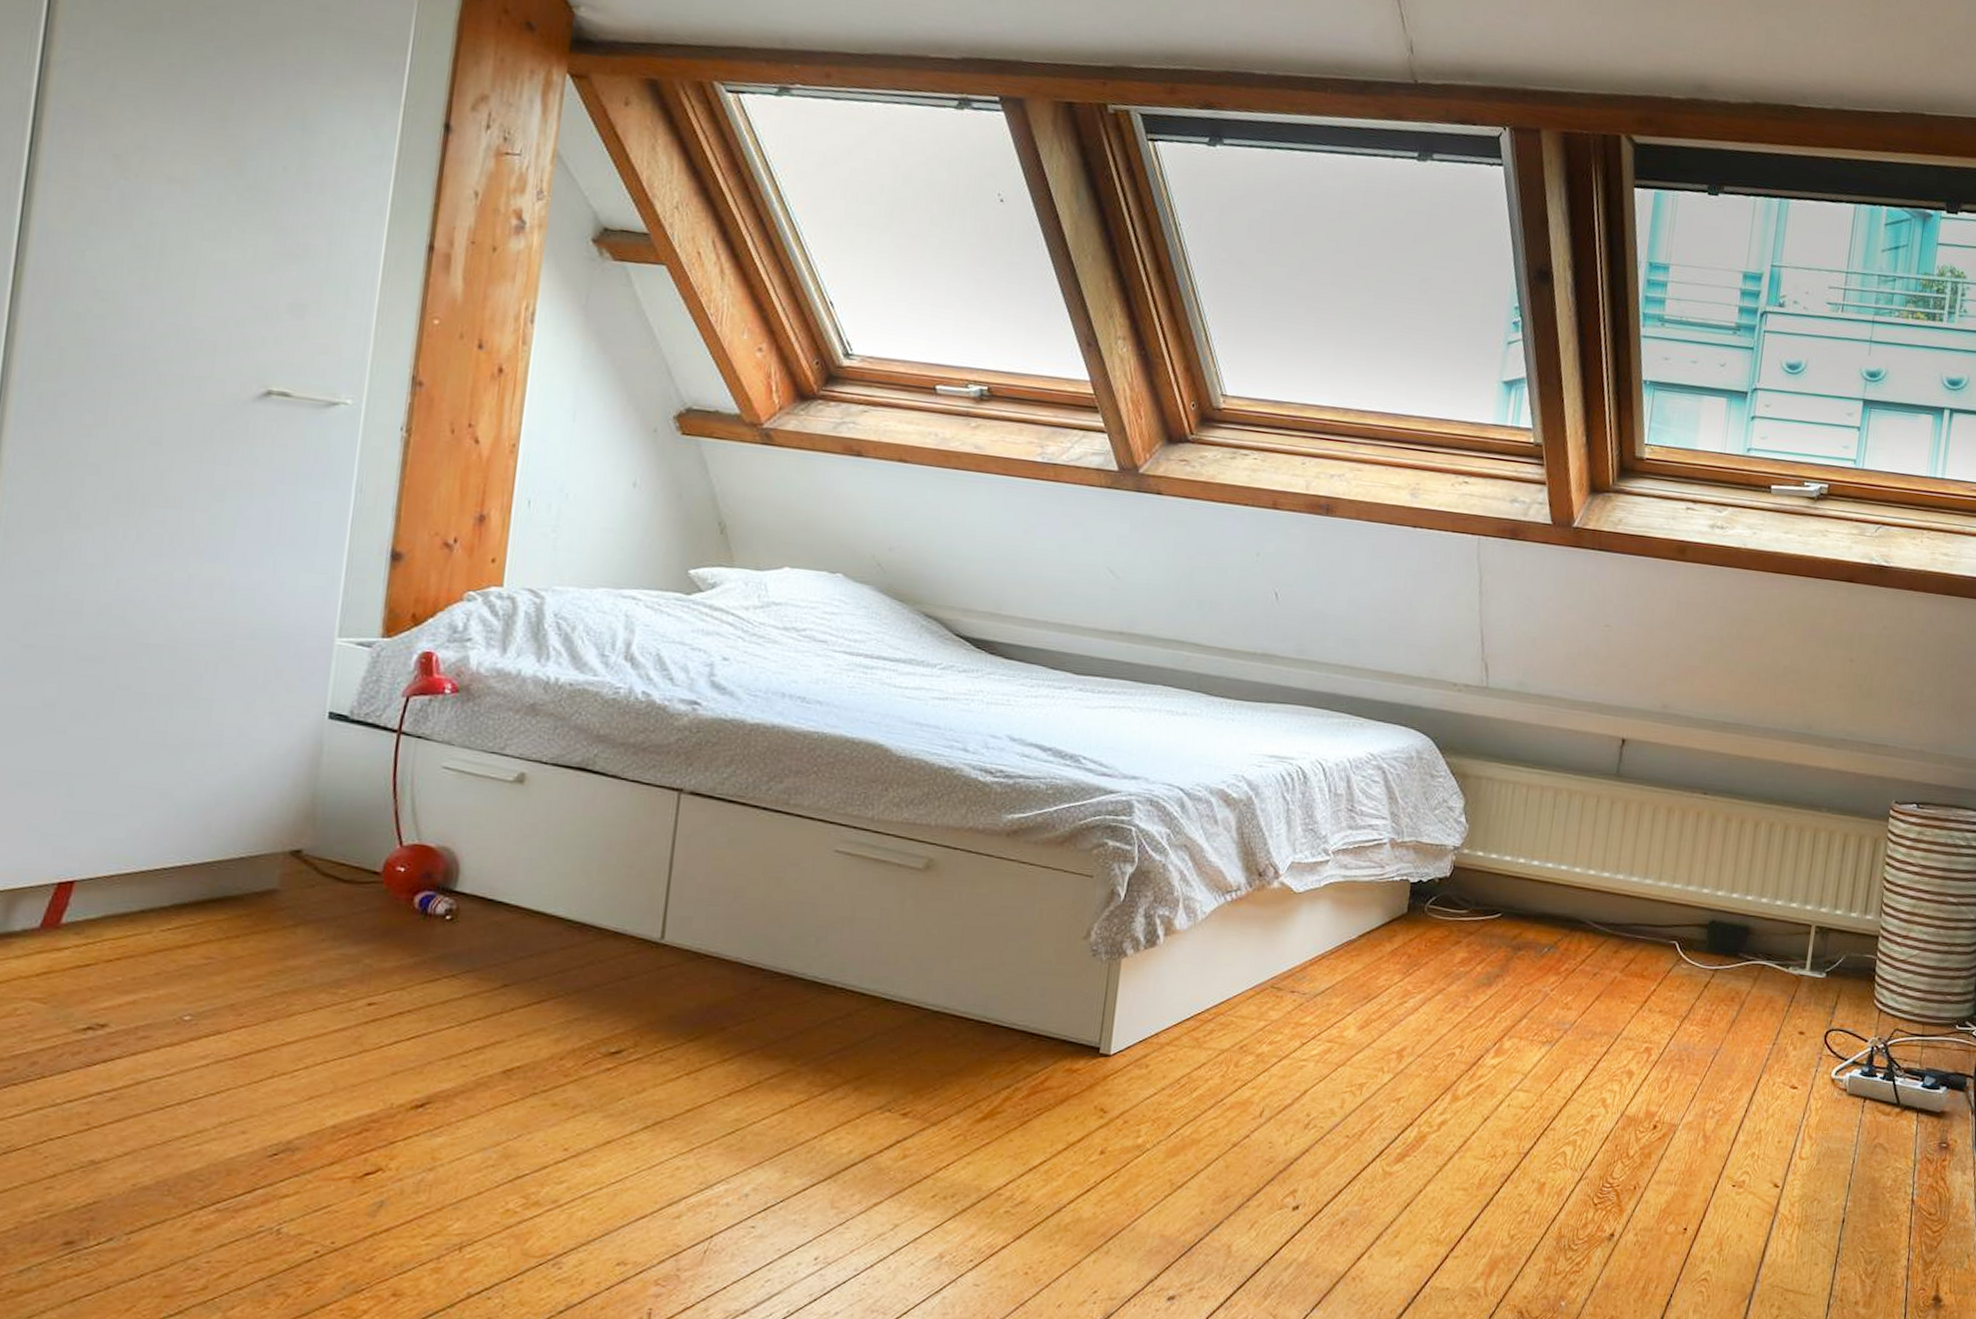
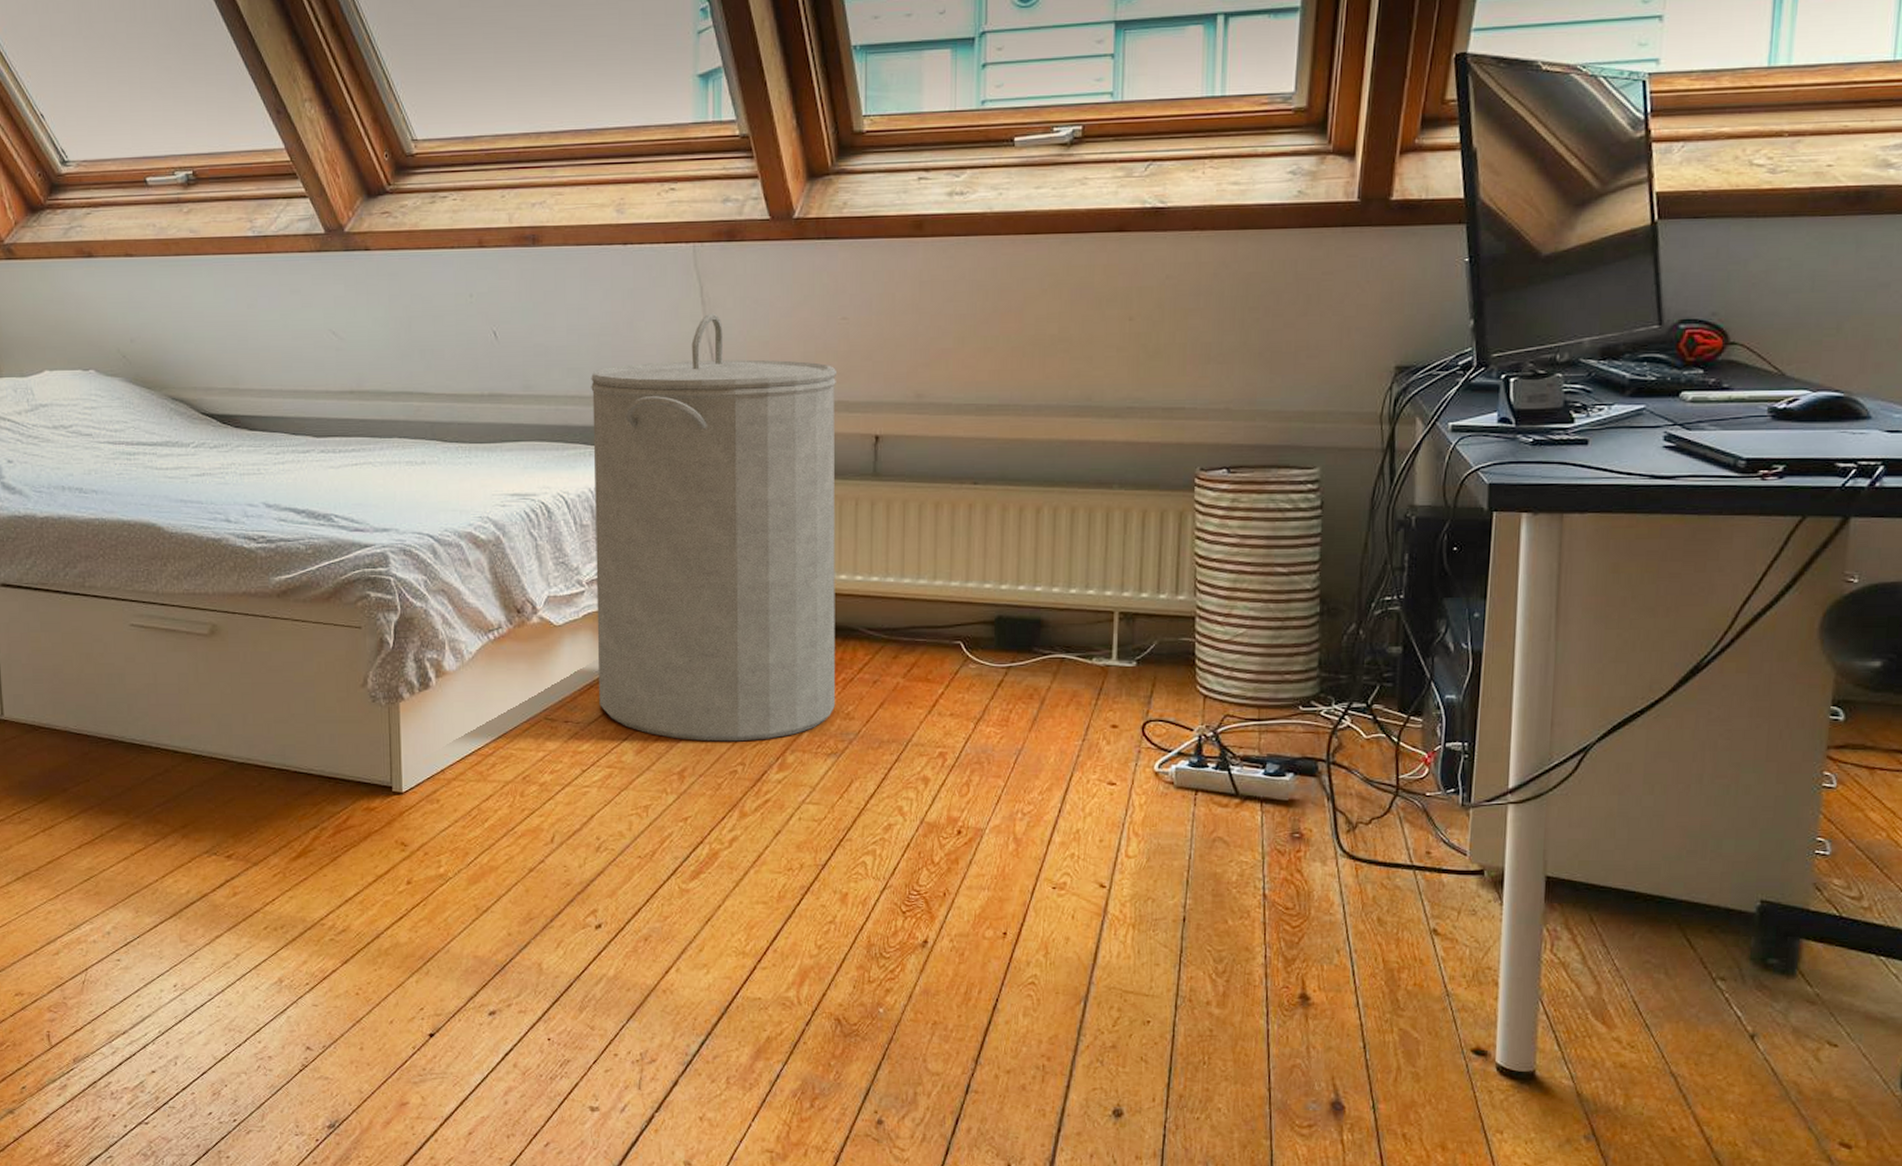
laundry hamper: none [1328,603,1596,1024] -> present [591,313,838,742]

